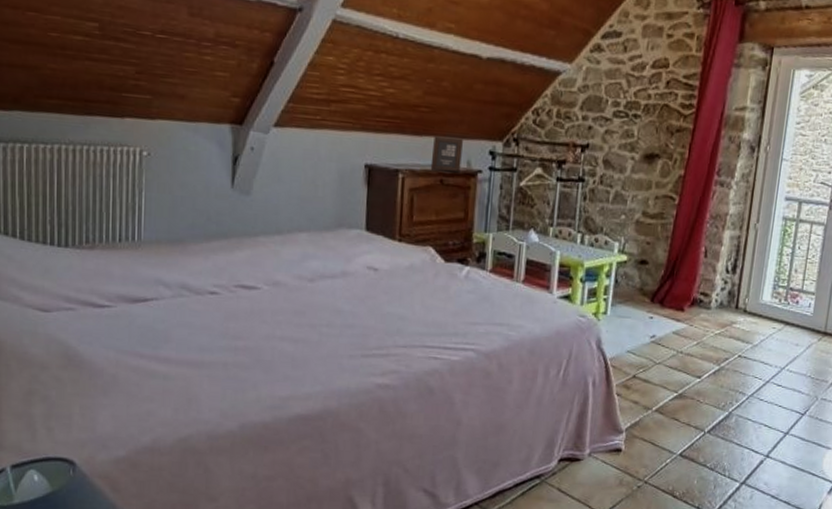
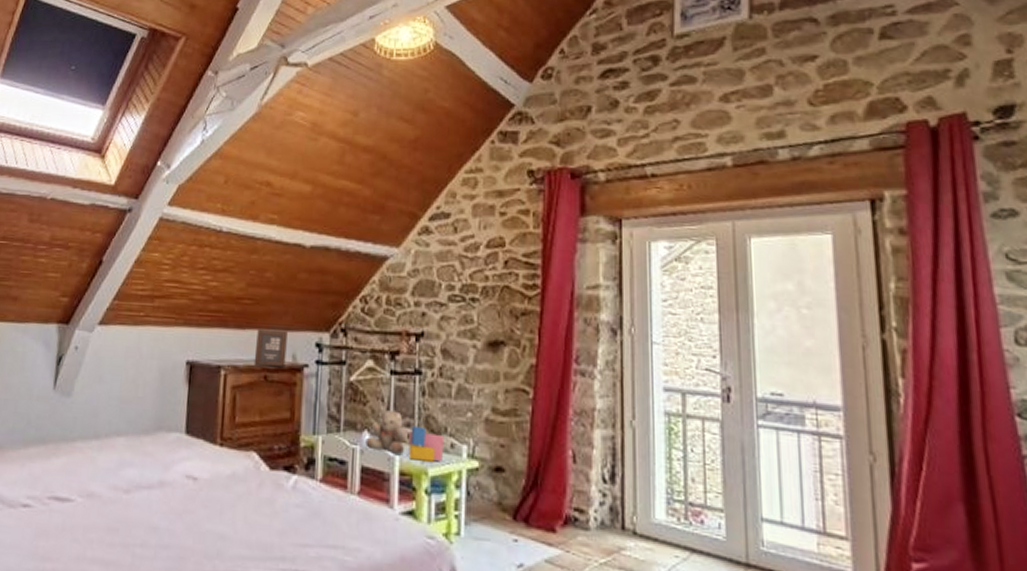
teddy bear: none [531,212,567,250] -> present [366,410,406,454]
toy blocks: none [568,225,600,256] -> present [408,425,445,462]

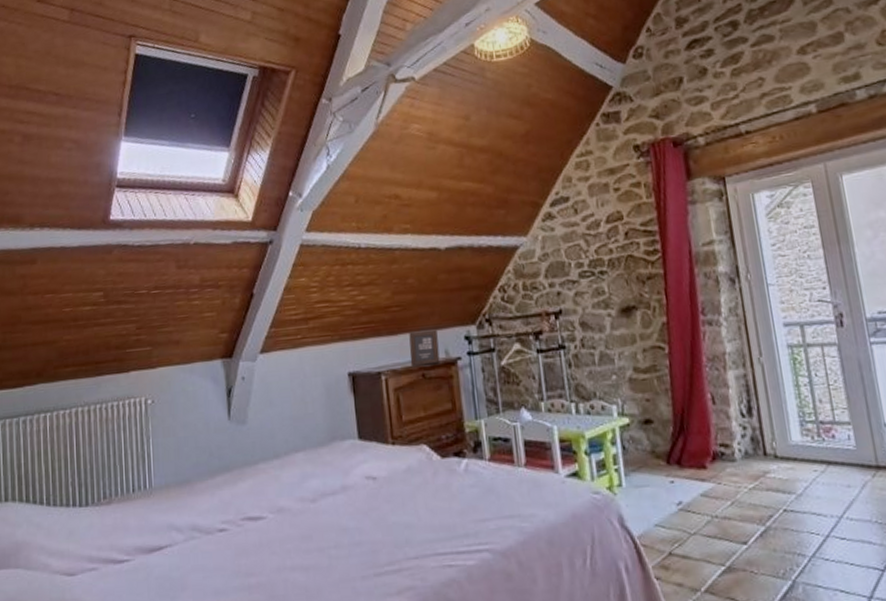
teddy bear: present [366,410,406,454] -> none [524,385,560,424]
toy blocks: present [408,425,445,462] -> none [562,395,596,427]

